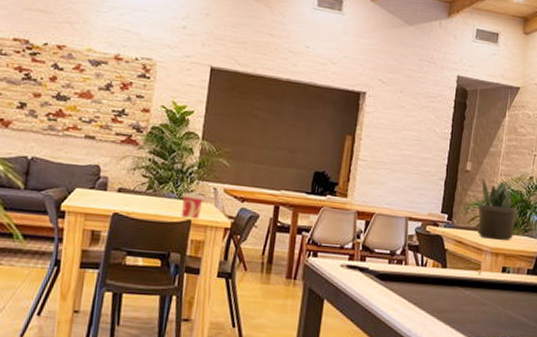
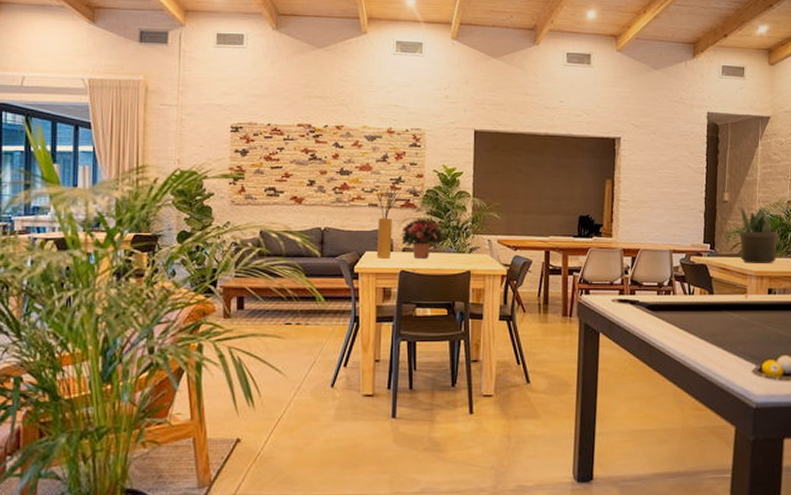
vase: none [87,117,124,198] -> present [376,185,402,258]
bouquet: none [117,157,166,202] -> present [400,219,445,258]
cup: present [182,192,205,219] -> none [460,246,481,270]

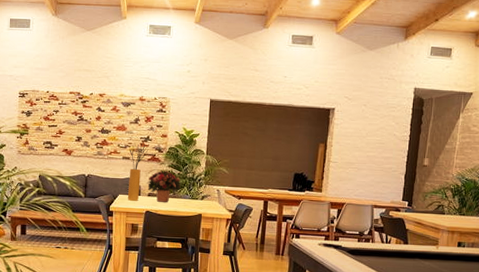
planter: present [739,205,779,263] -> none [435,169,472,221]

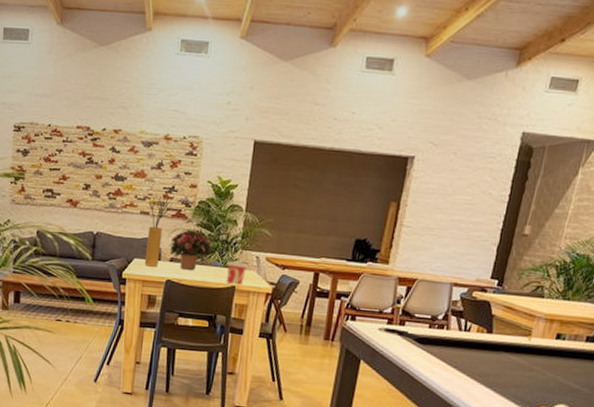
cup: none [194,194,211,213] -> present [227,261,248,285]

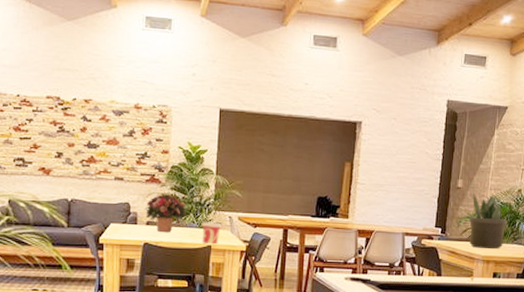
vase: present [144,194,174,267] -> none [121,160,147,231]
planter: none [531,240,583,307] -> present [469,192,508,249]

